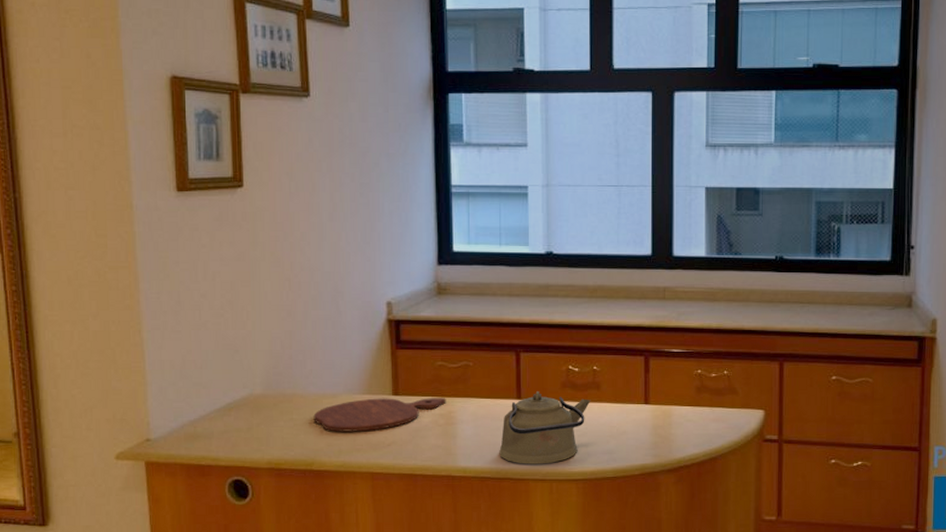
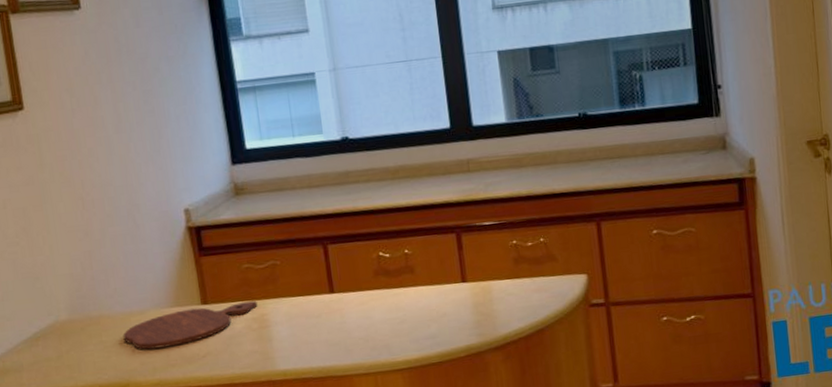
kettle: present [499,391,591,464] -> none [318,283,407,360]

